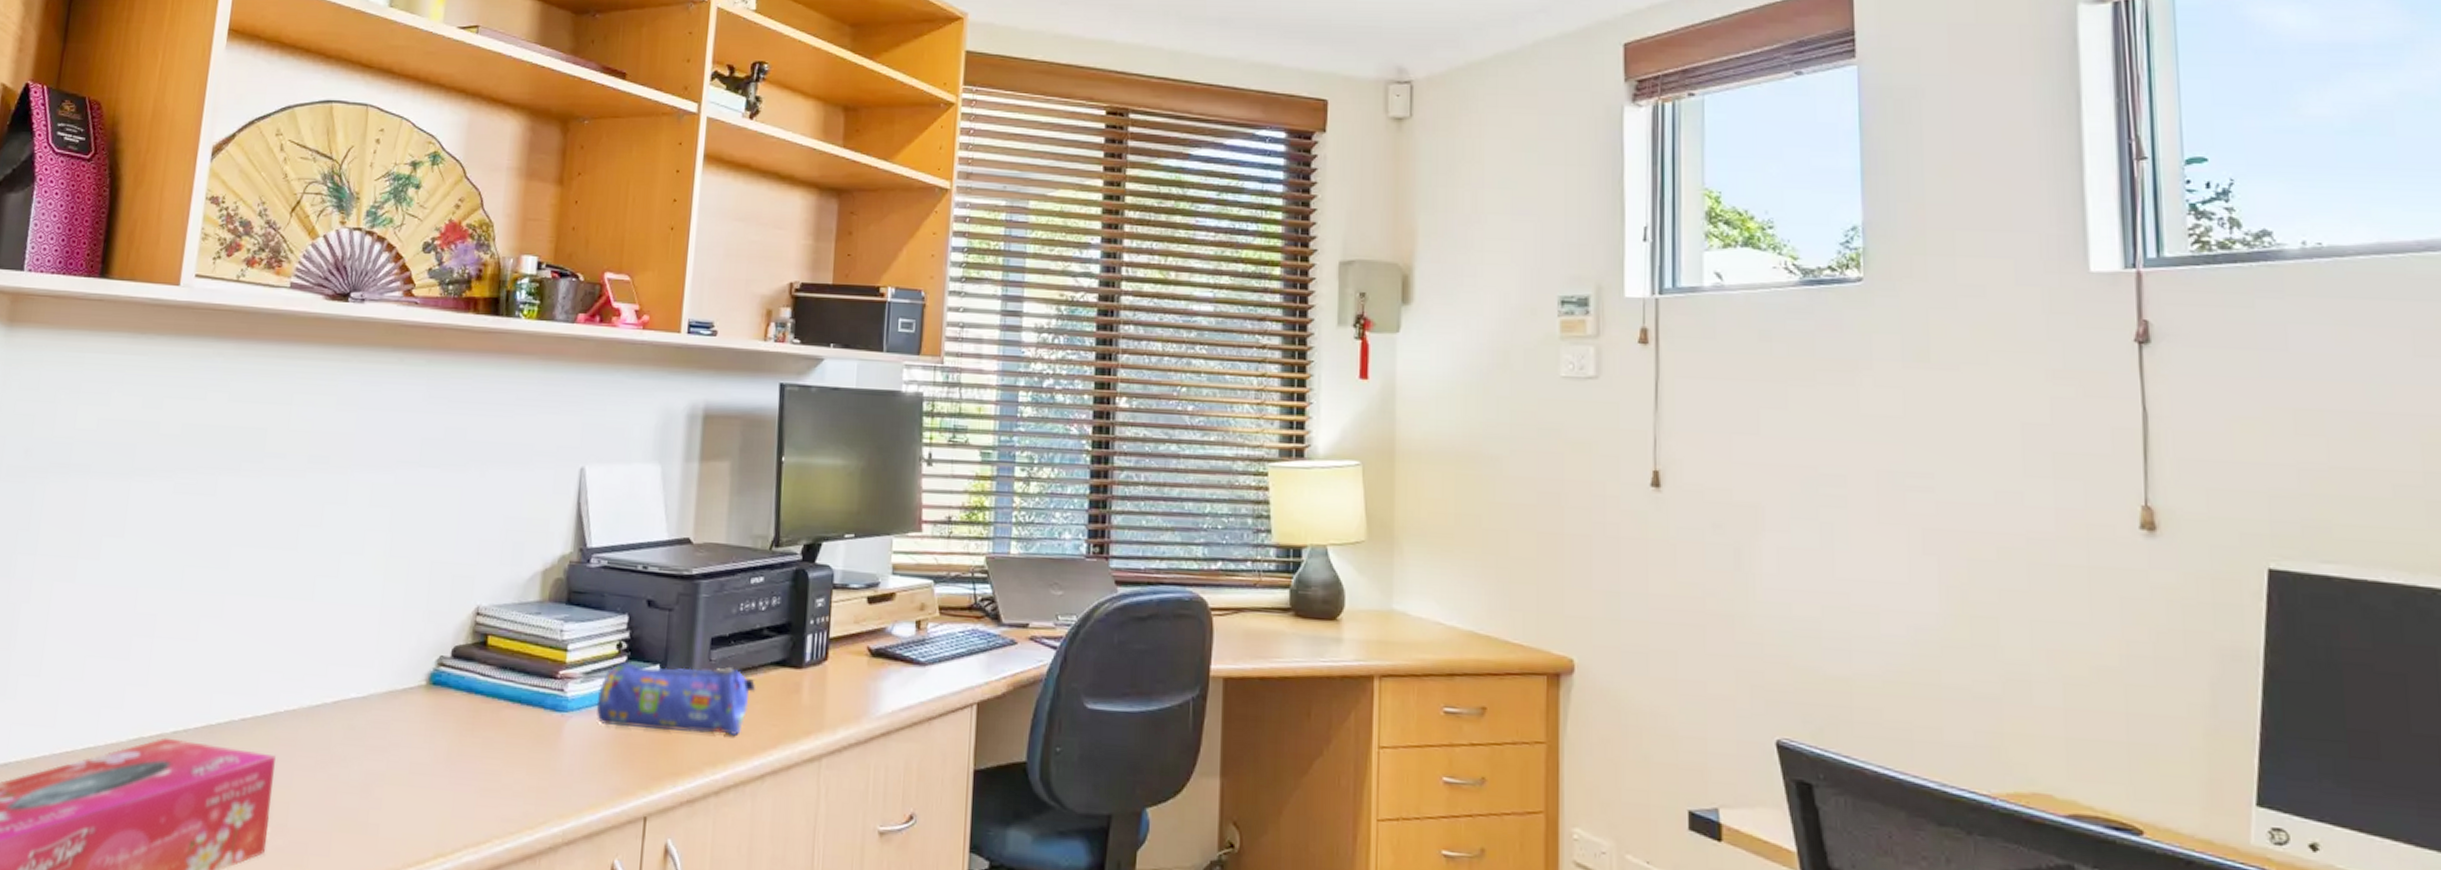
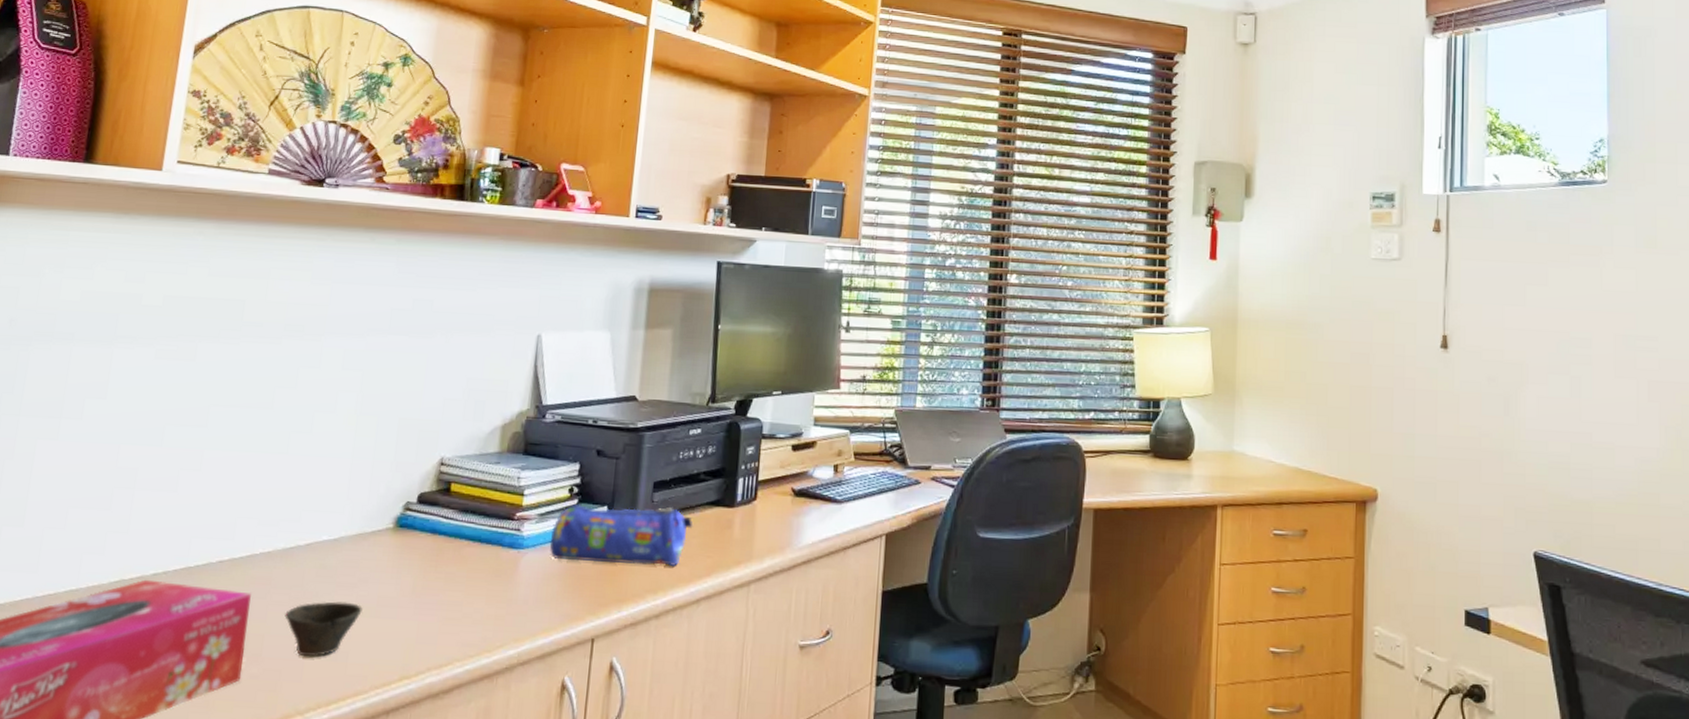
cup: none [311,767,394,829] -> present [285,601,363,657]

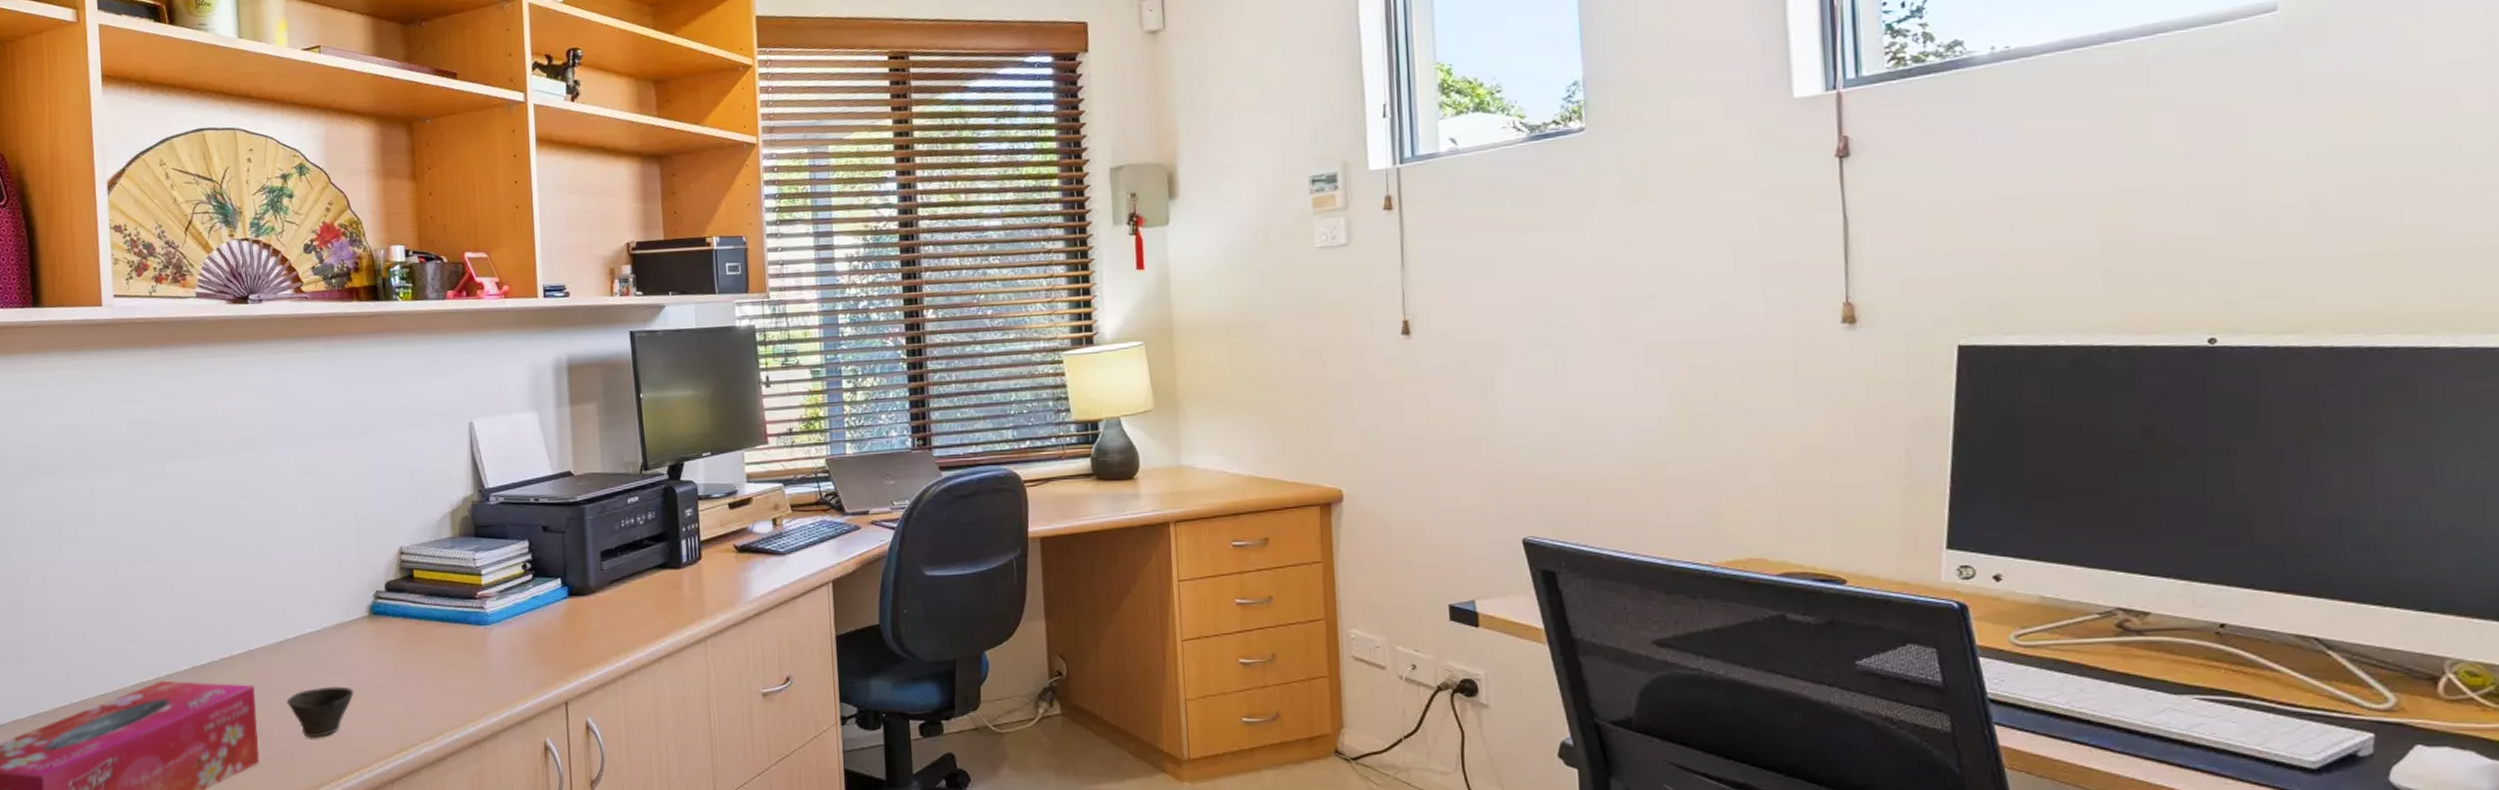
pencil case: present [549,503,693,566] -> none [512,573,644,632]

